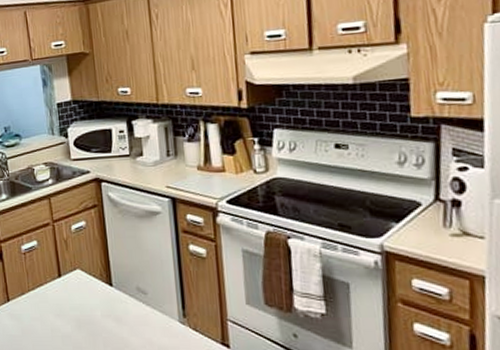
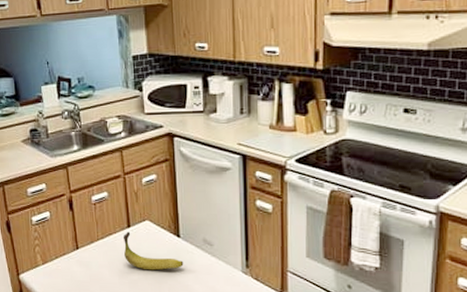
banana: none [55,281,118,323] -> present [124,231,184,271]

